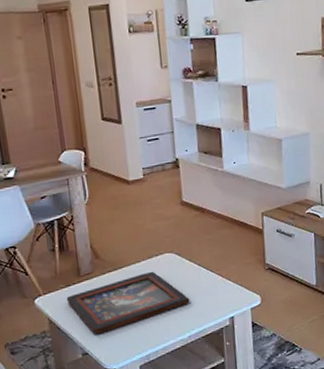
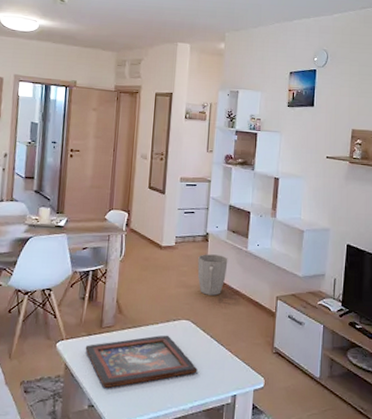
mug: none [171,179,205,224] -> present [197,254,228,296]

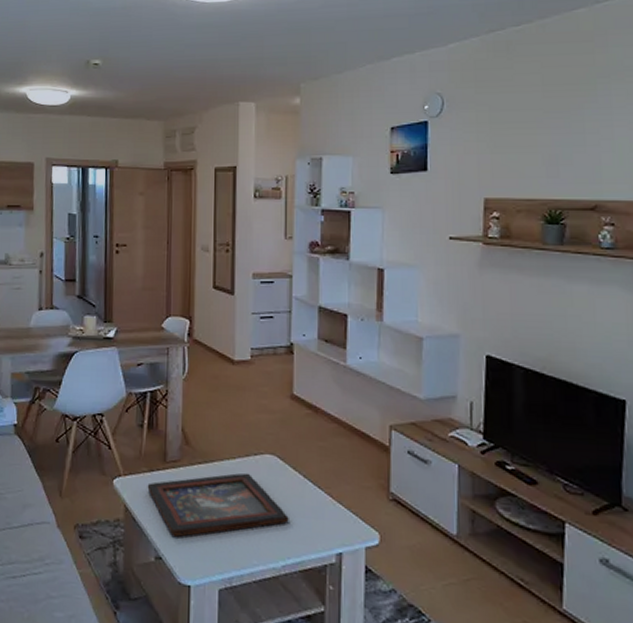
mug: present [197,254,228,296] -> none [281,370,321,424]

